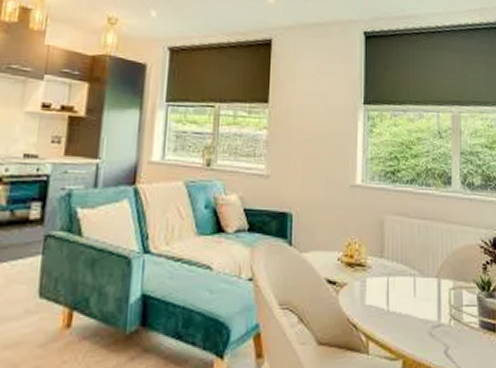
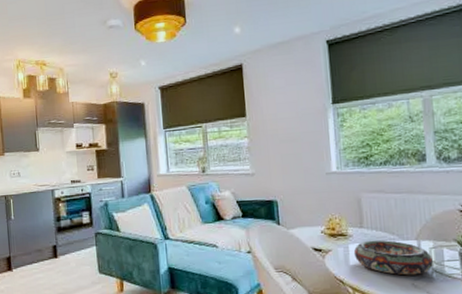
decorative bowl: none [371,274,452,322] -> present [353,240,433,276]

